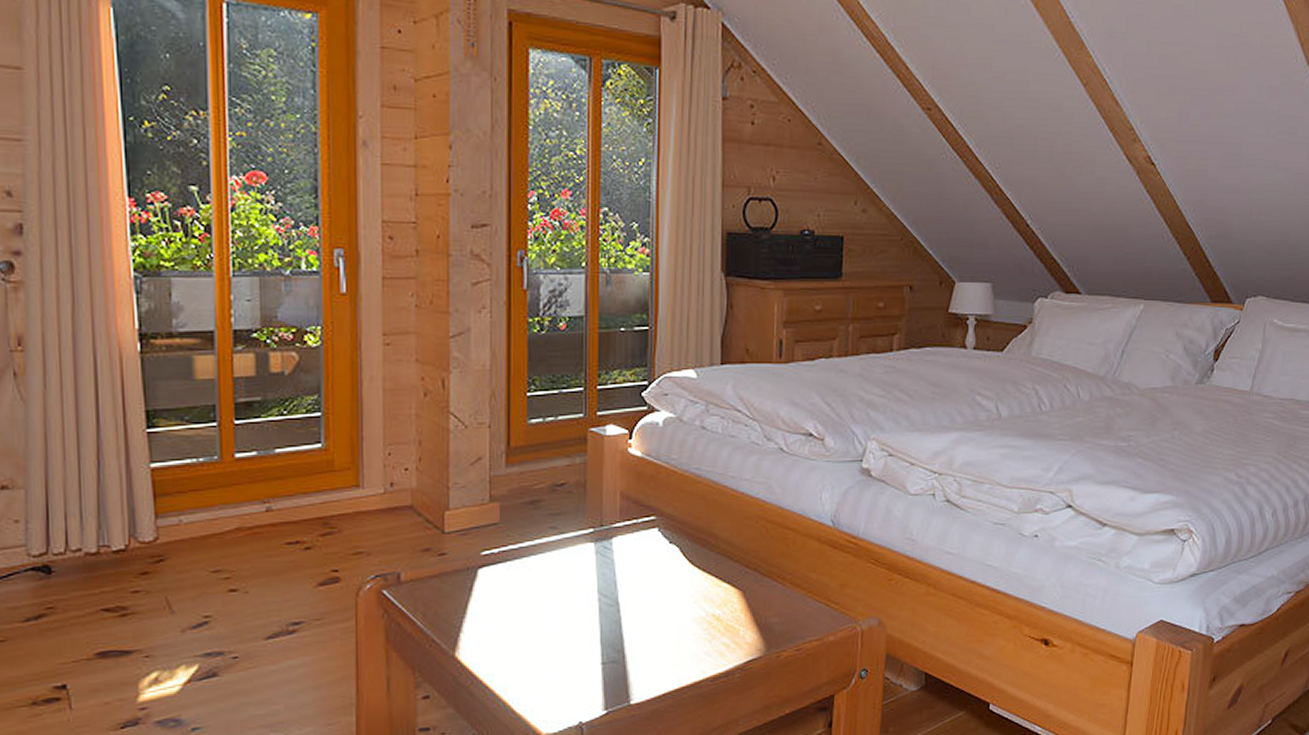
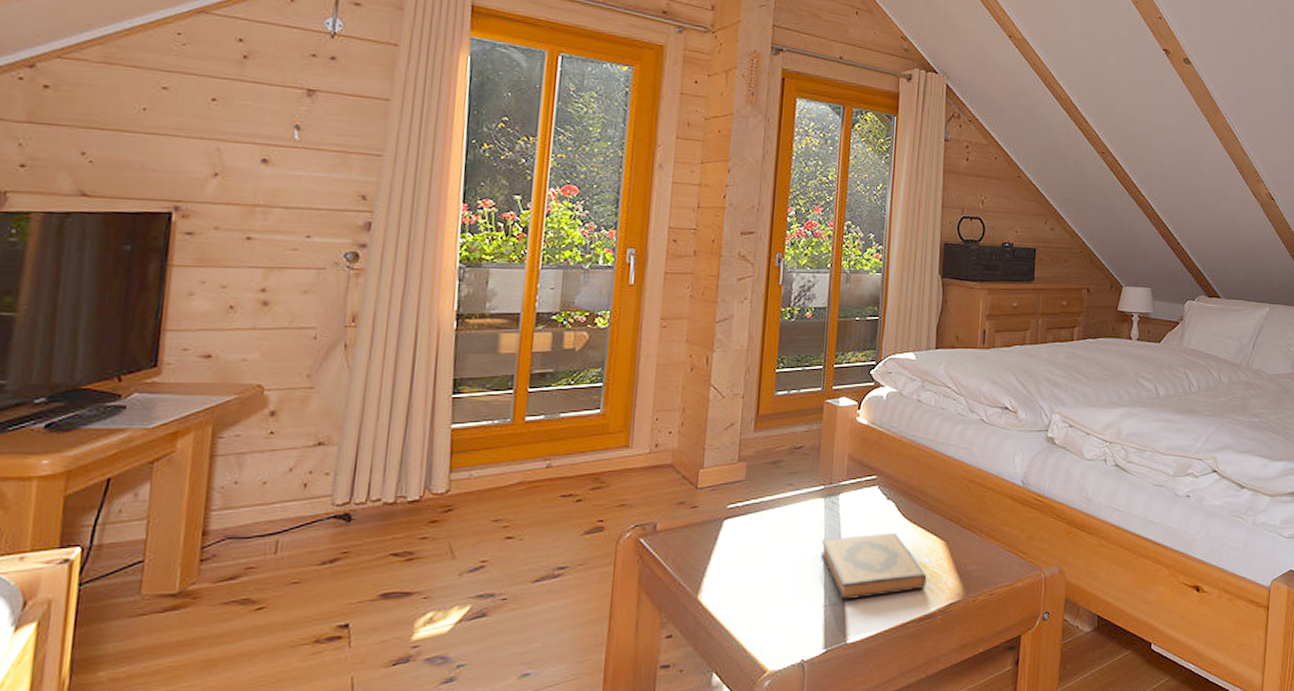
hardback book: none [594,581,721,658] -> present [820,532,927,601]

